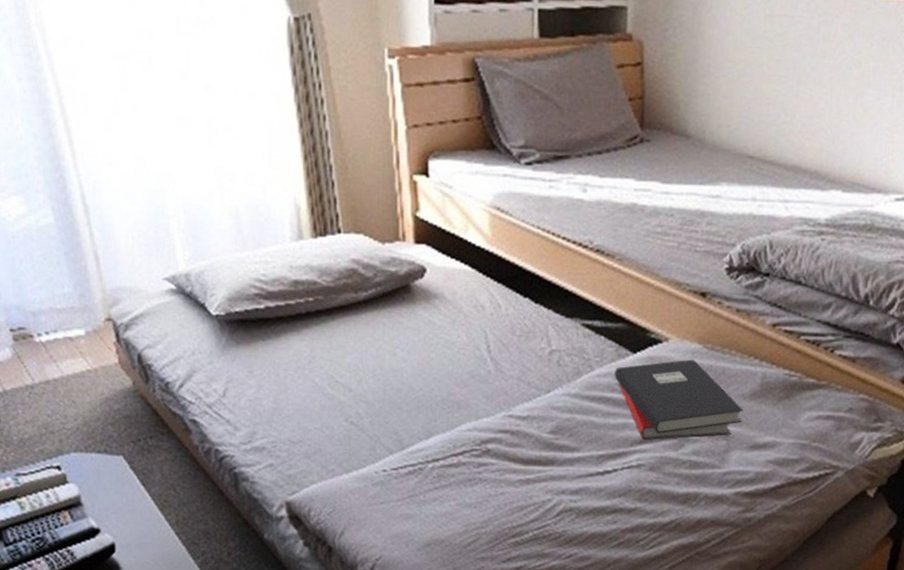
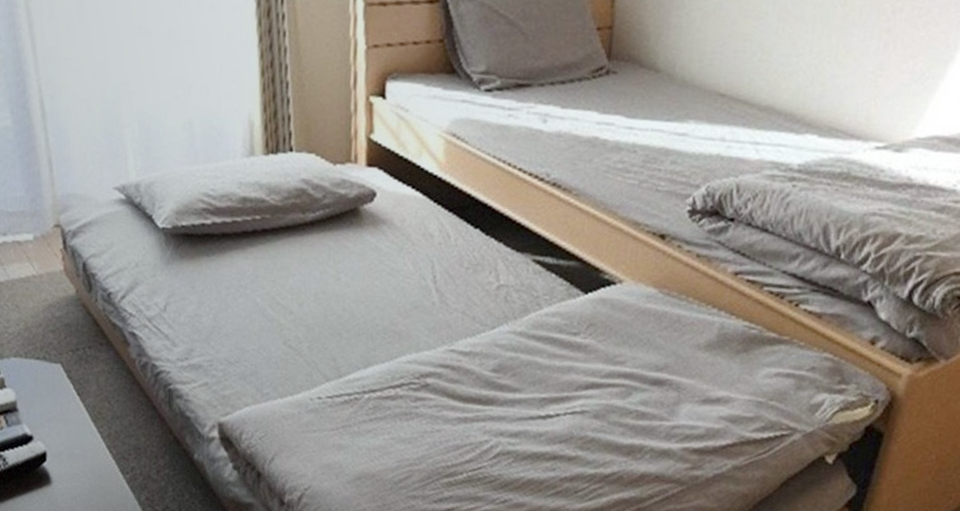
hardback book: present [615,359,744,440] -> none [563,303,698,387]

